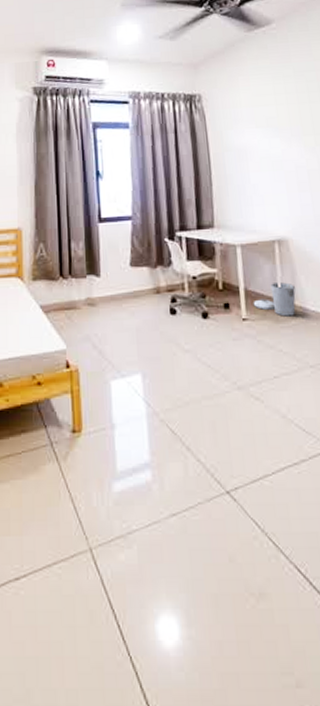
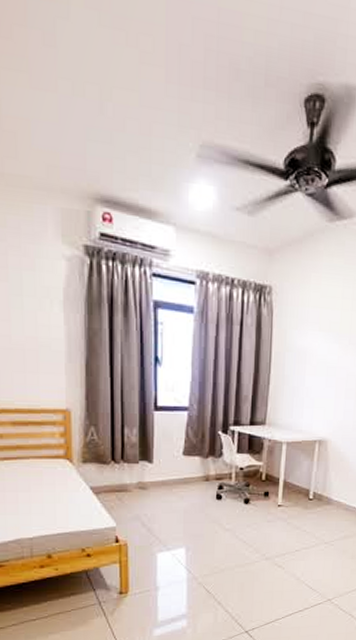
trash can: present [253,282,296,317] -> none [289,477,325,504]

